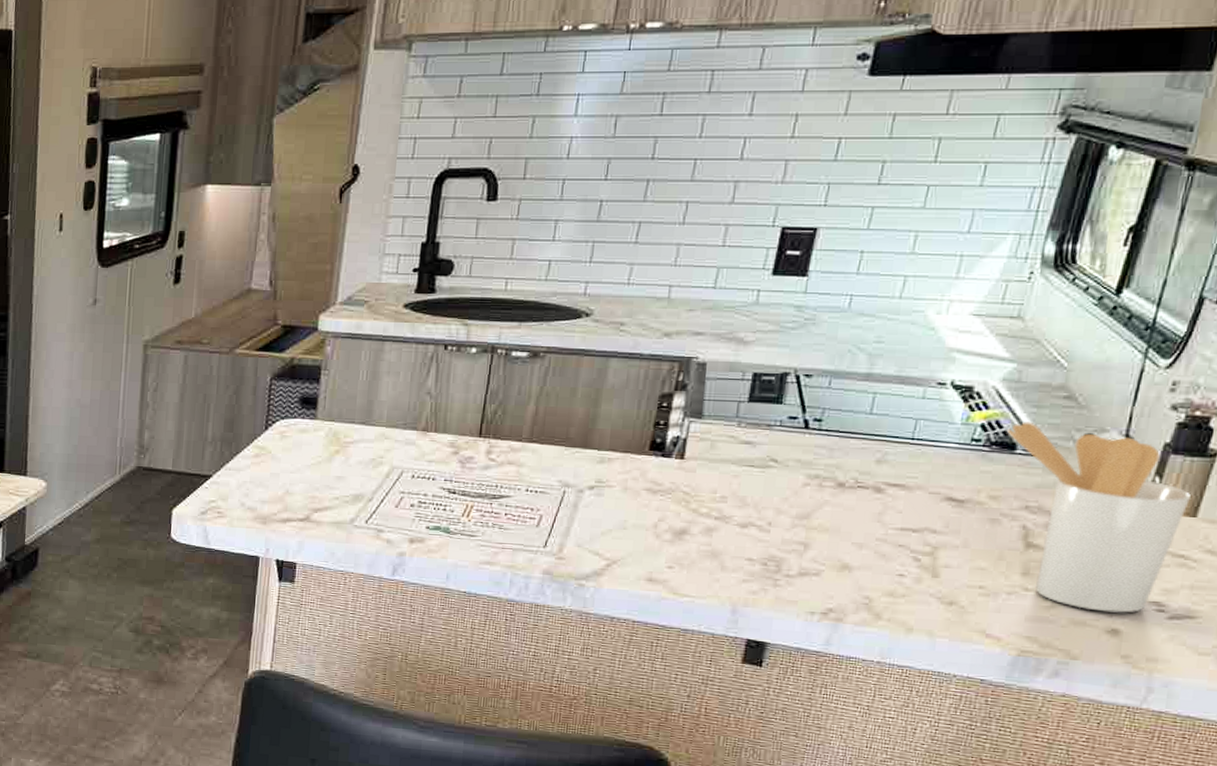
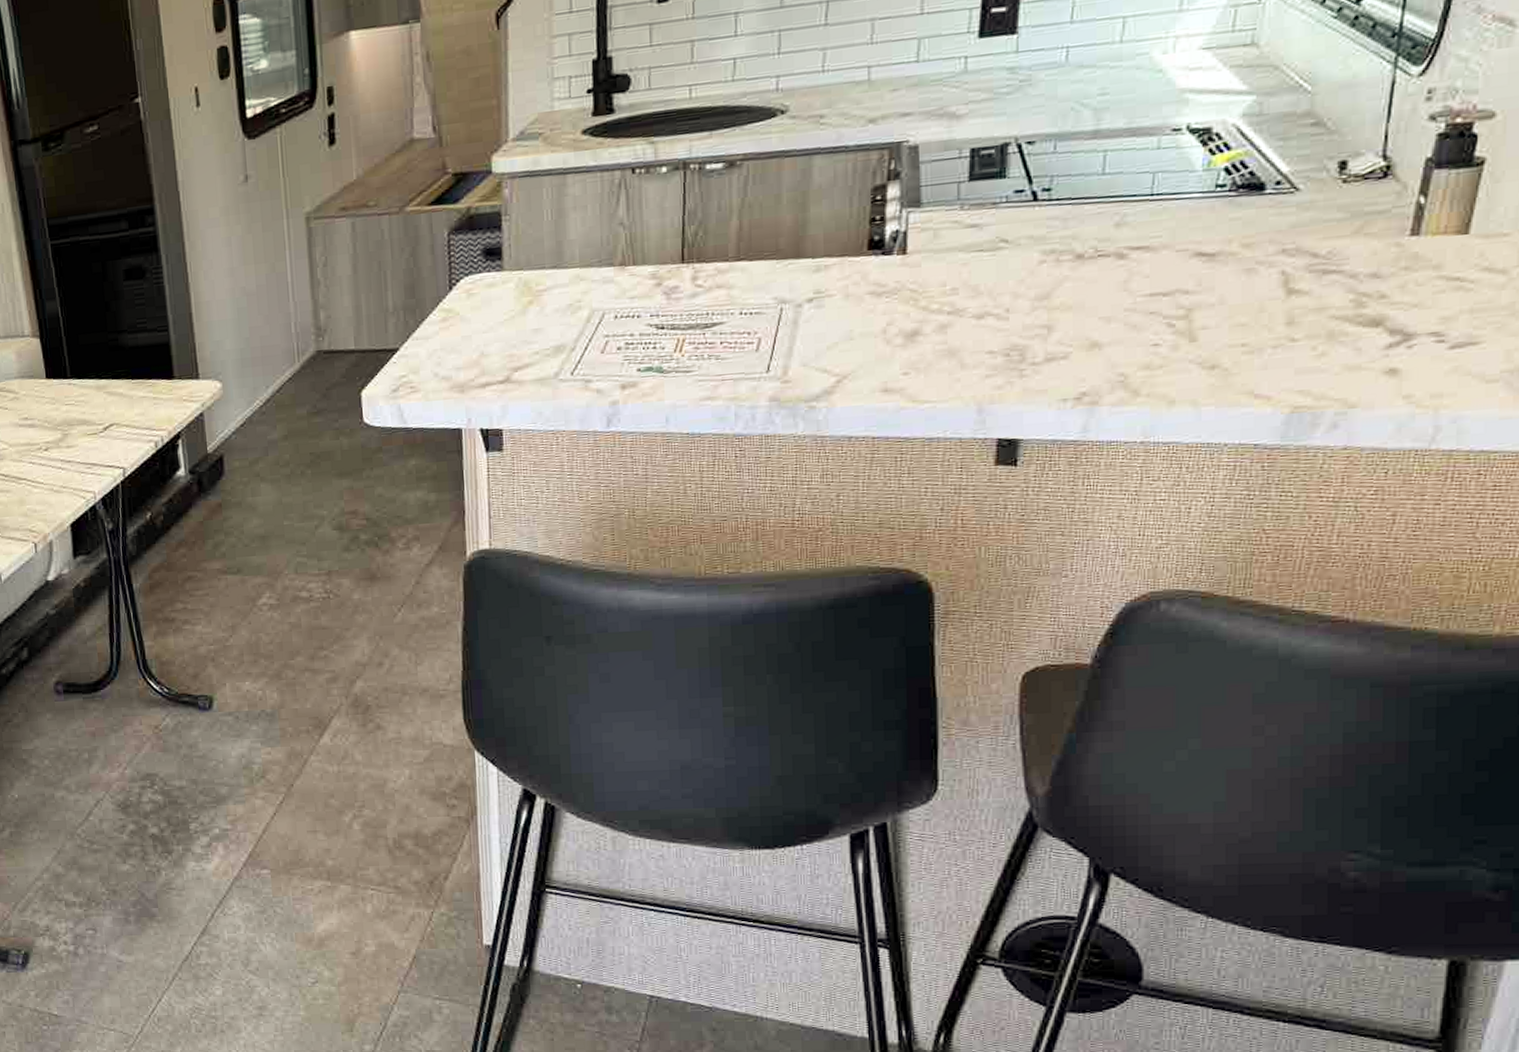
utensil holder: present [1006,421,1192,613] -> none [1252,157,1462,353]

